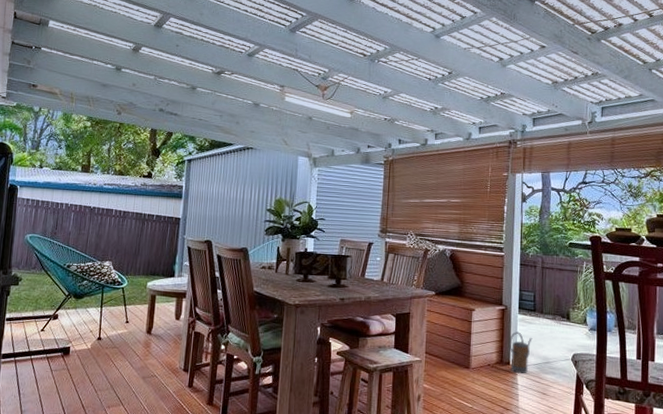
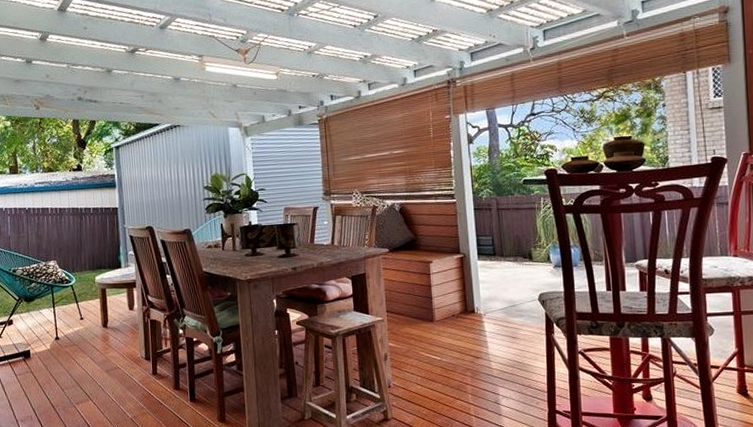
watering can: present [508,332,533,374] -> none [471,278,496,321]

